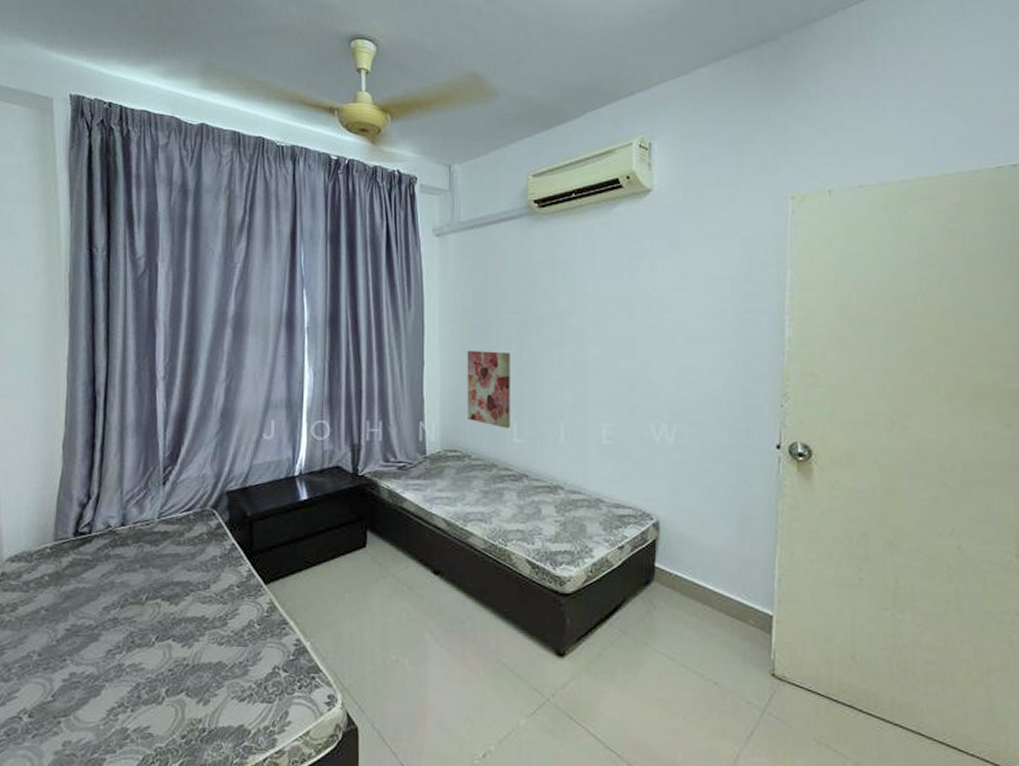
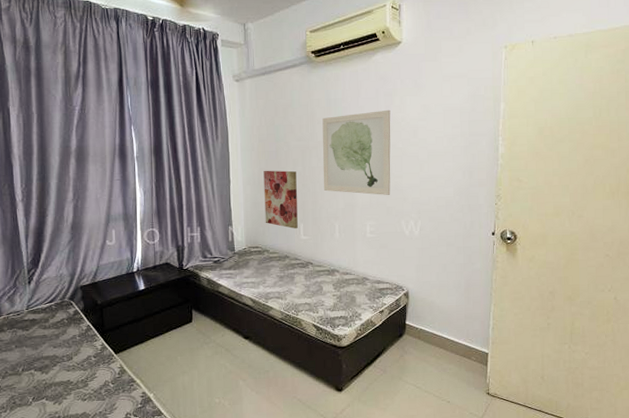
wall art: none [545,276,637,388] -> present [322,109,391,195]

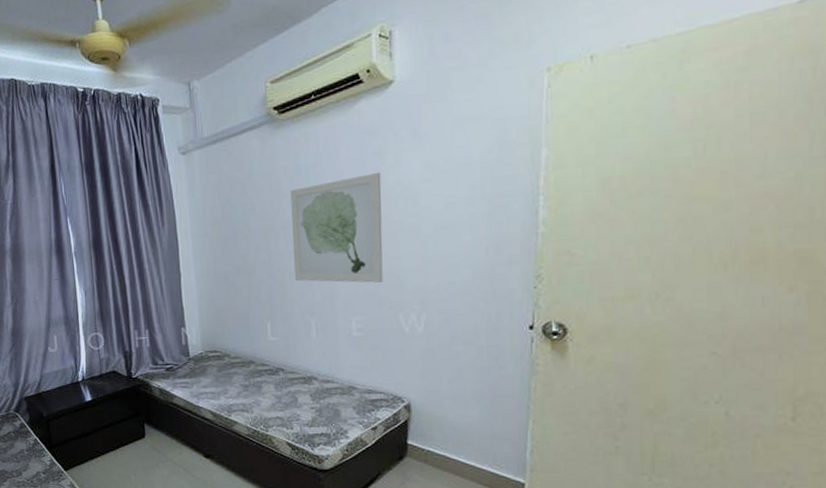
wall art: present [263,170,298,229] -> none [219,258,264,328]

